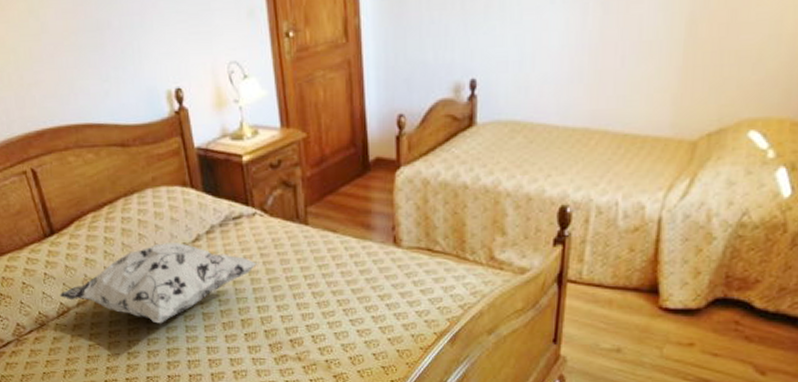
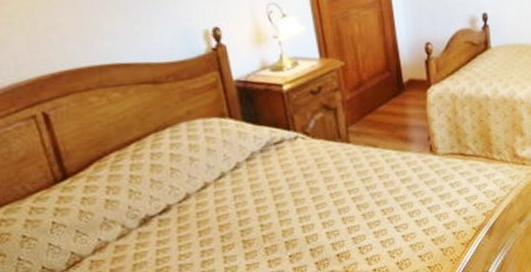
decorative pillow: present [59,243,258,324] -> none [70,172,302,259]

